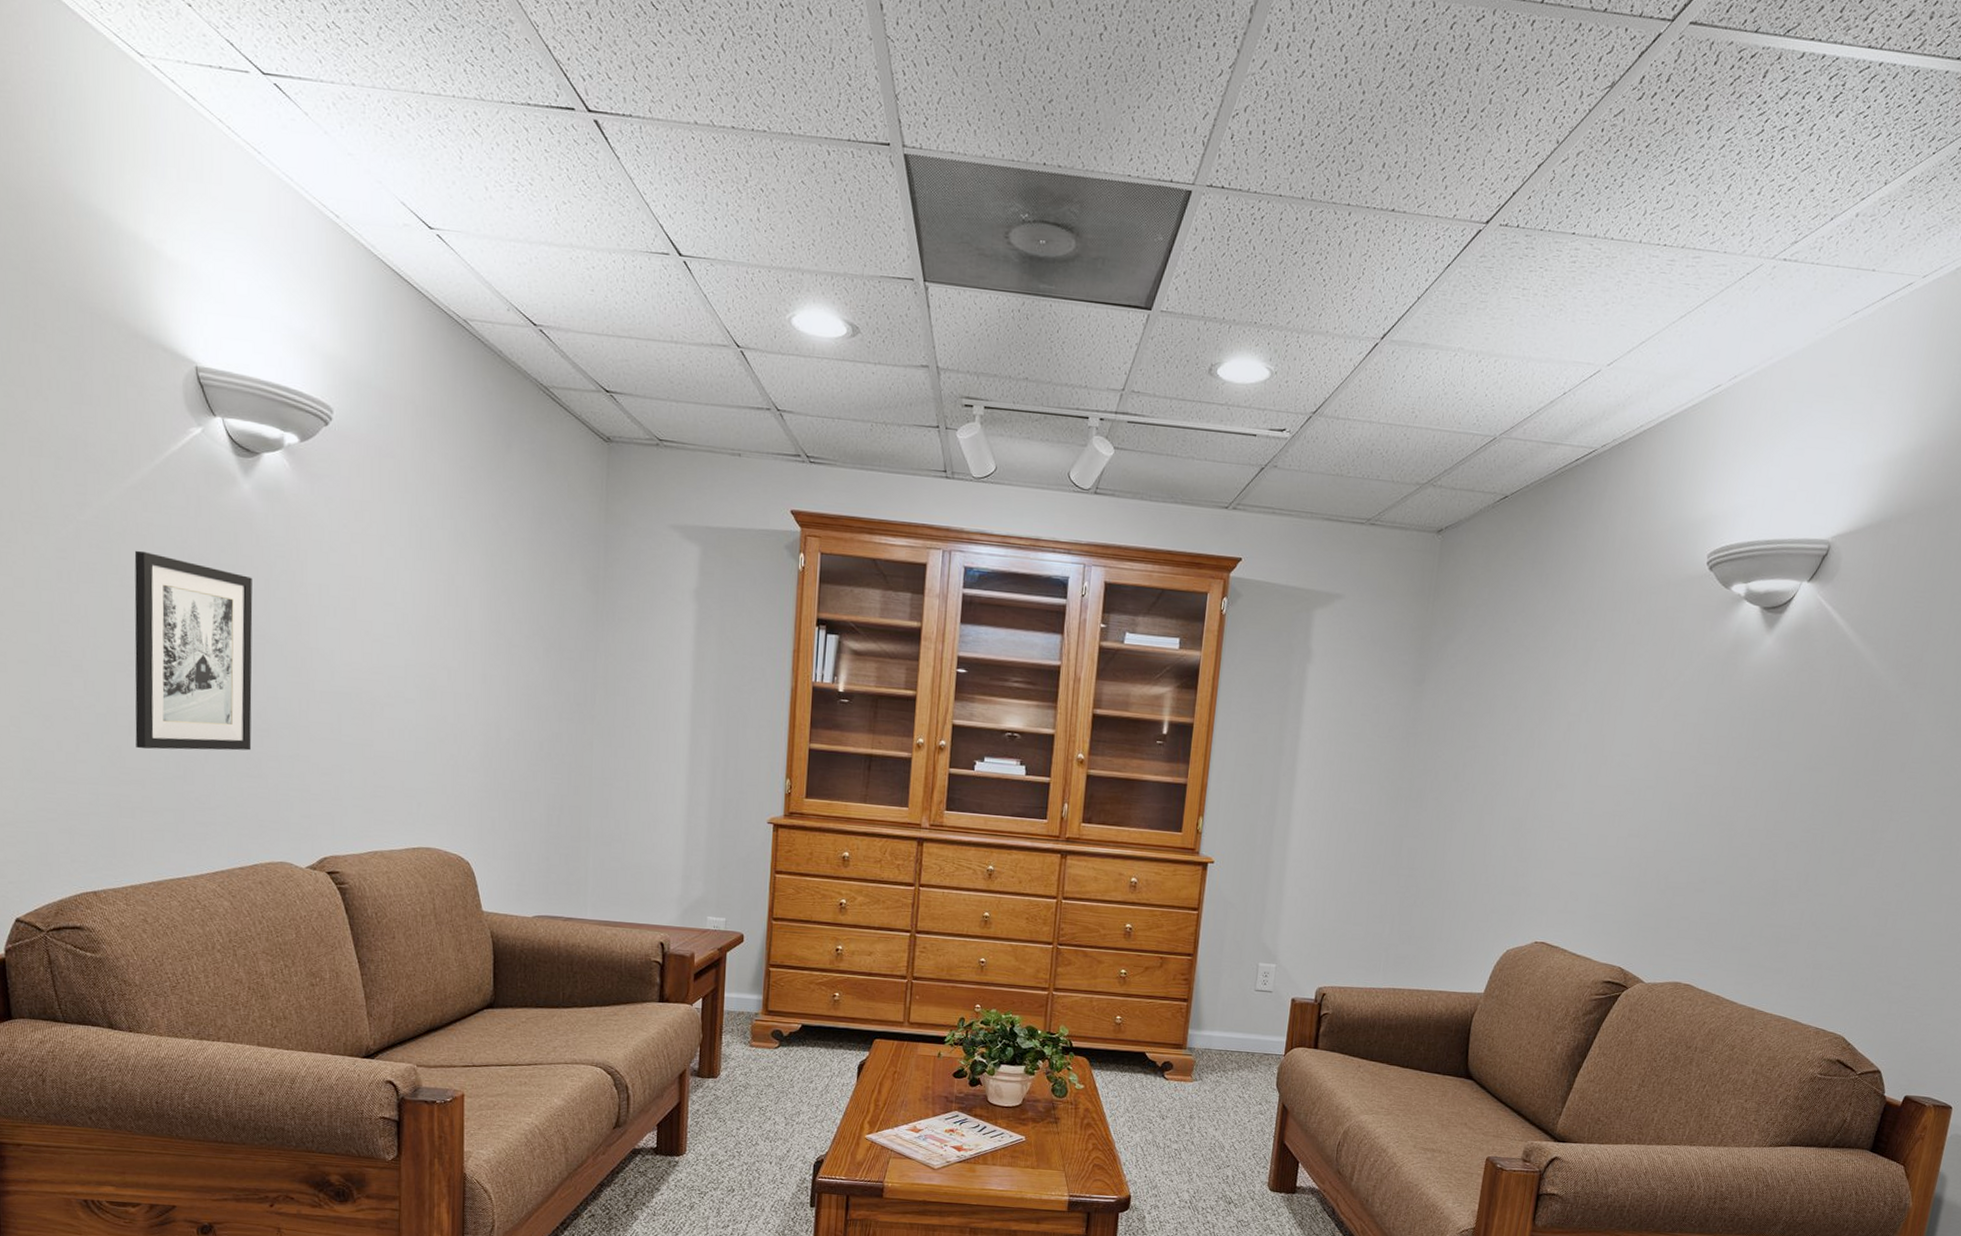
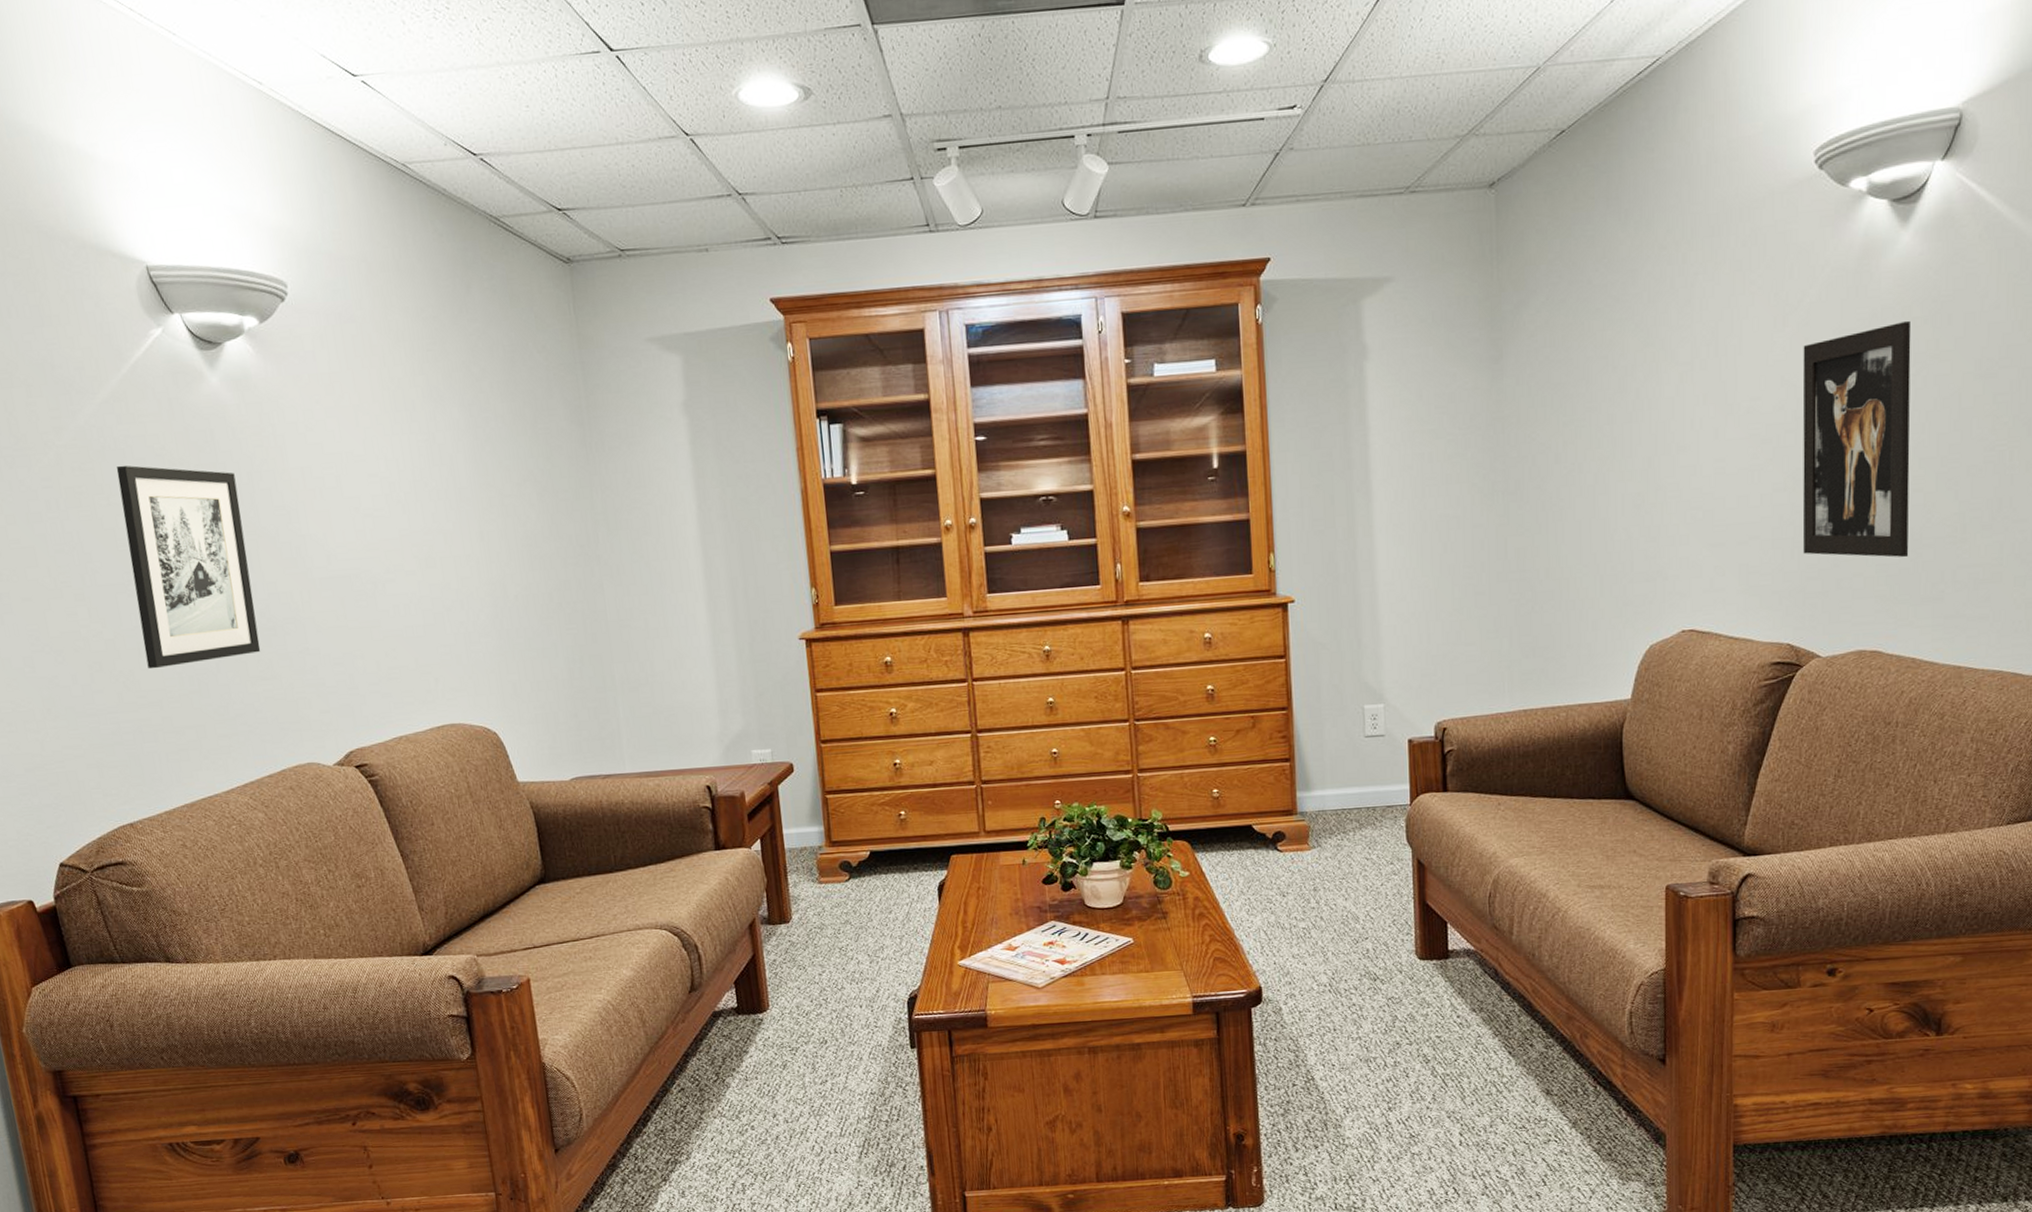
wall art: none [1644,711,1761,909] -> present [1802,320,1912,558]

